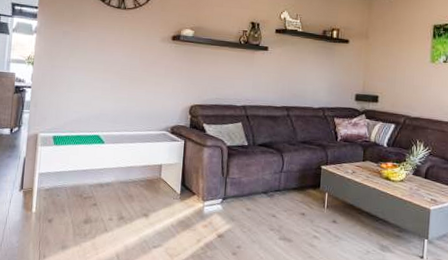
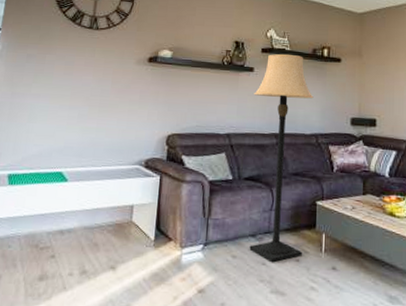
lamp: none [262,34,322,216] -> present [249,53,314,263]

